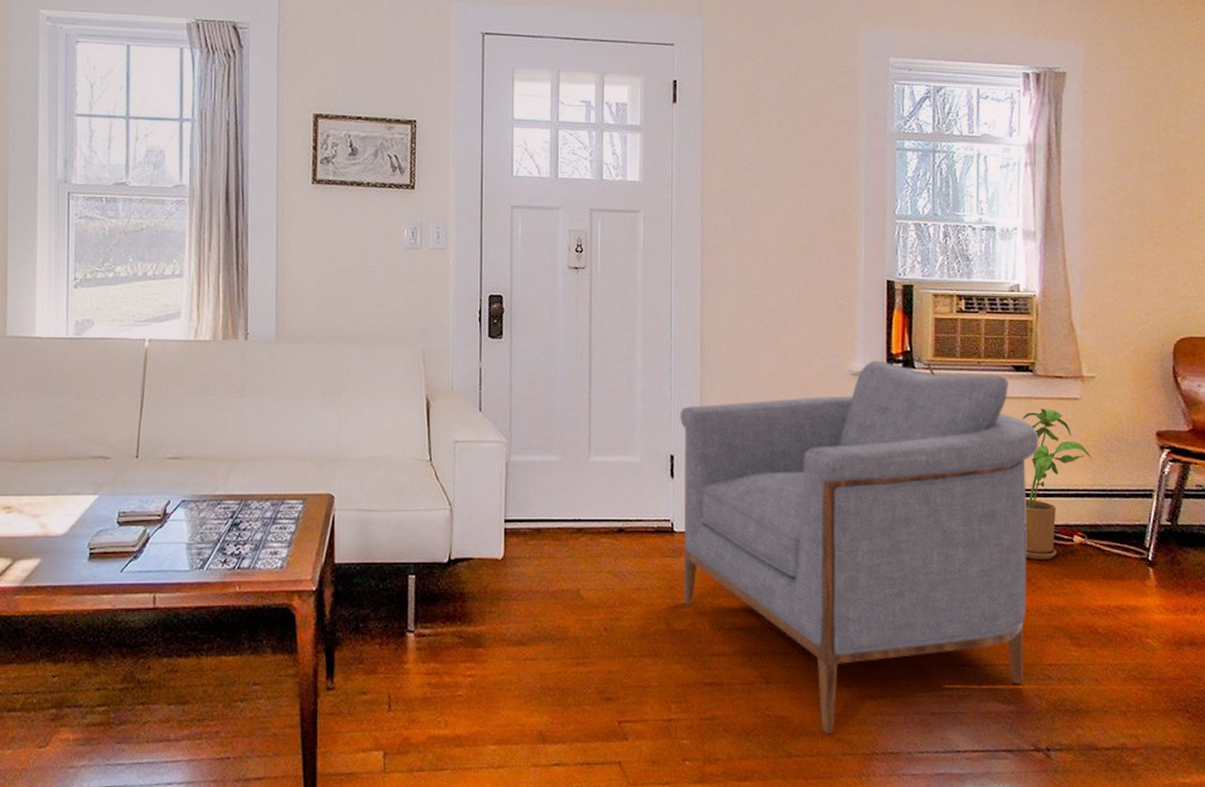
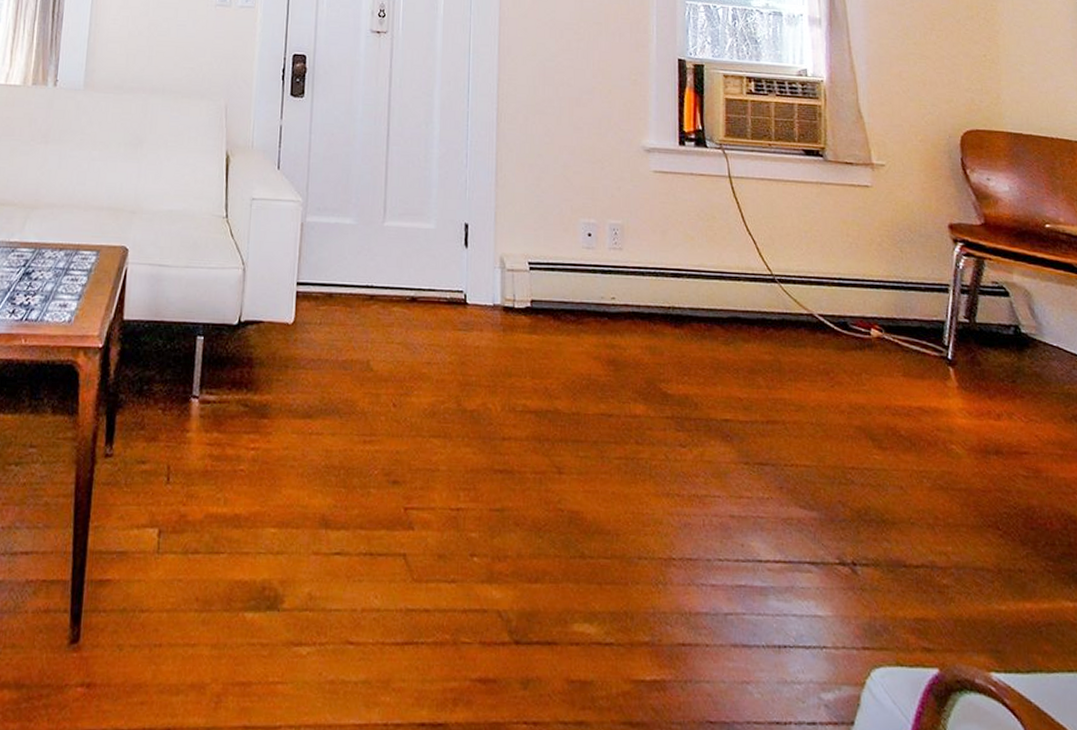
armchair: present [680,360,1039,734] -> none [475,137,832,534]
house plant: present [1022,409,1093,559] -> none [815,195,886,353]

